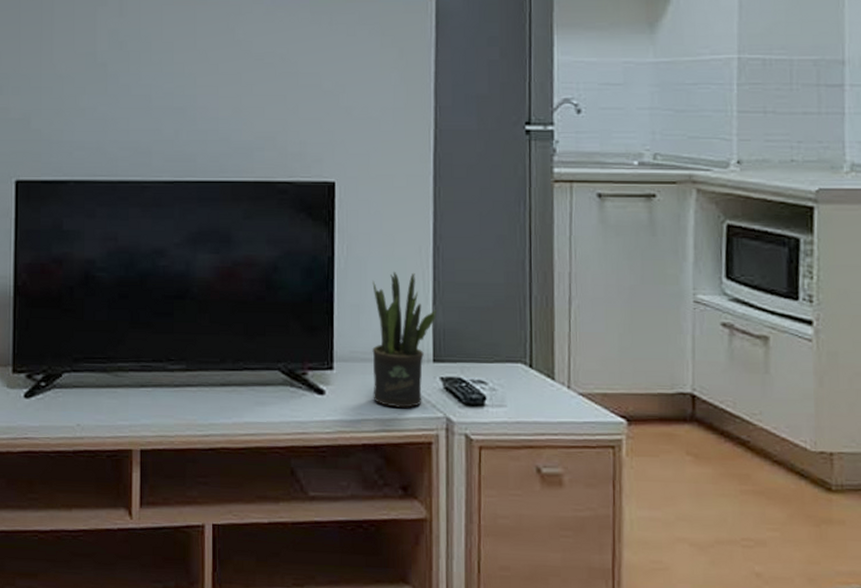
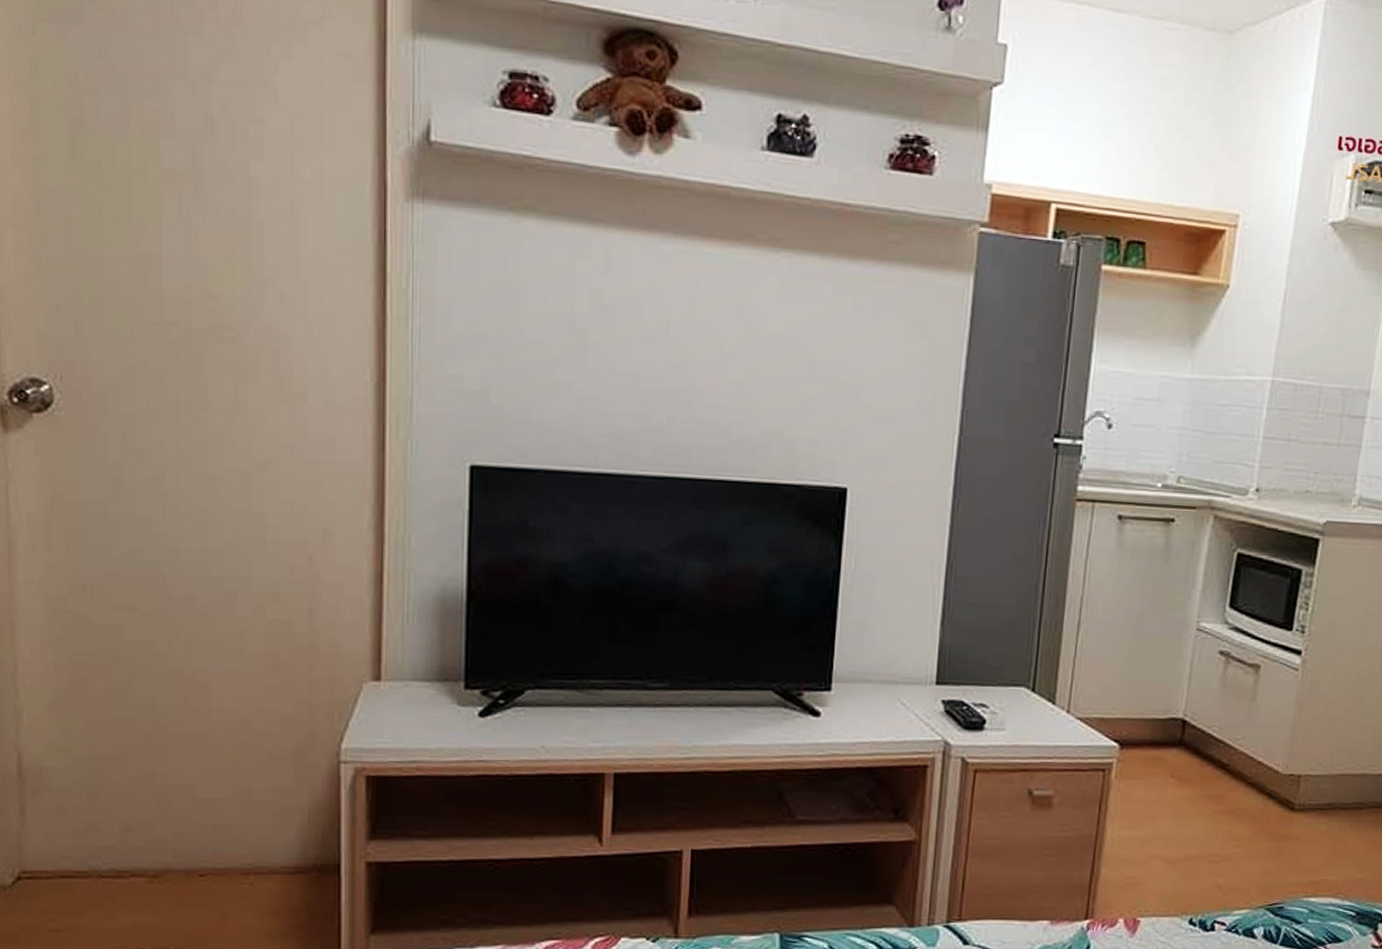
potted plant: present [372,271,436,408] -> none [870,588,944,731]

